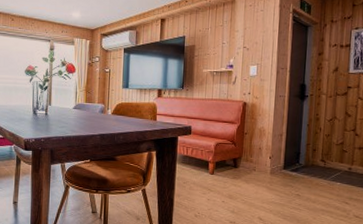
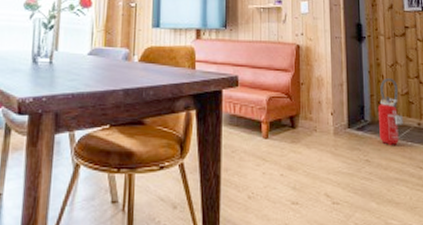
fire extinguisher: none [311,131,335,185] -> present [377,78,403,146]

